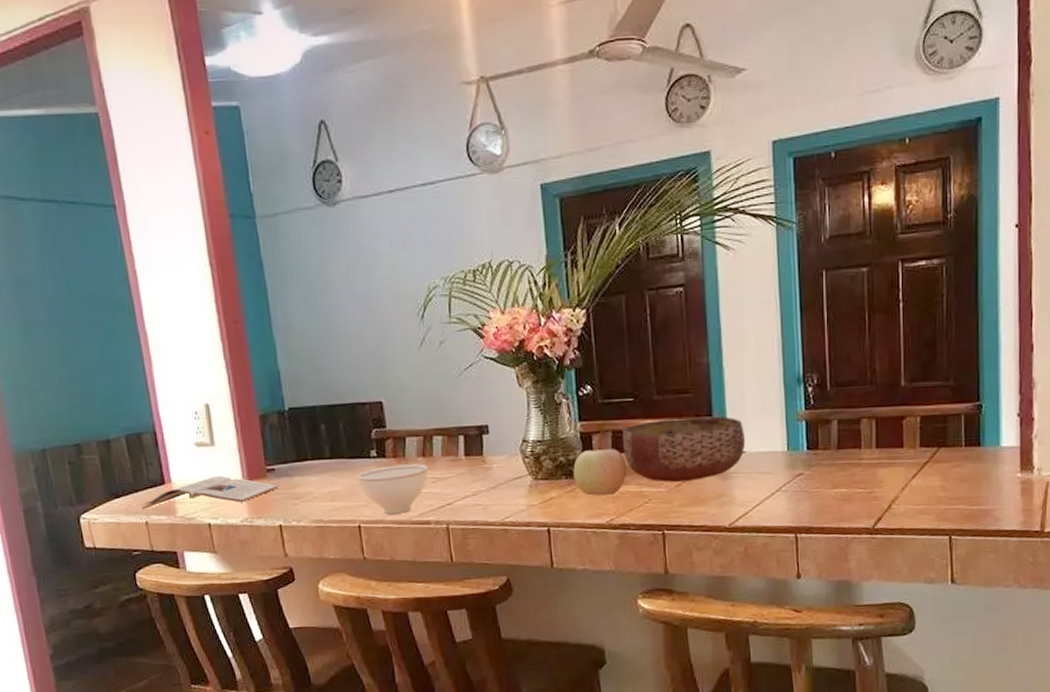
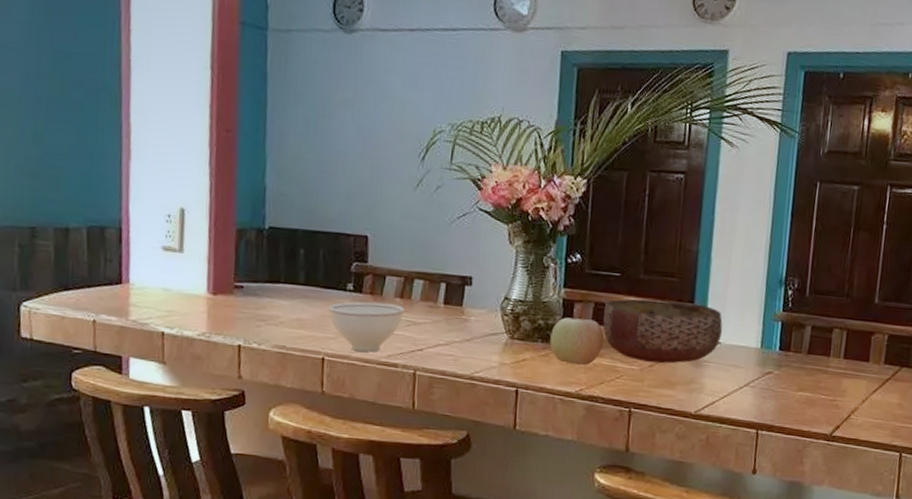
magazine: present [141,476,279,511] -> none [91,284,245,316]

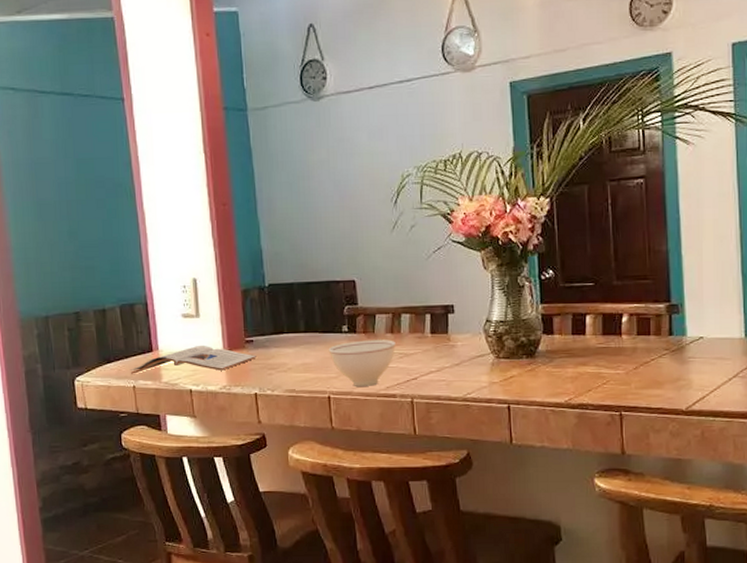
magazine: none [91,284,245,316] -> present [130,346,256,375]
fruit: present [549,309,605,365] -> none [534,322,586,375]
bowl: present [602,298,723,364] -> none [582,302,704,365]

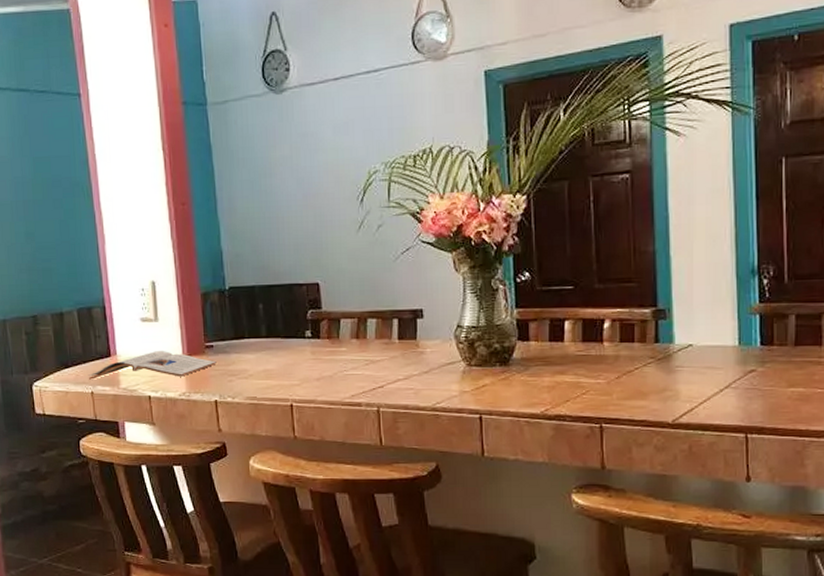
bowl: present [328,340,396,386] -> none [291,346,361,394]

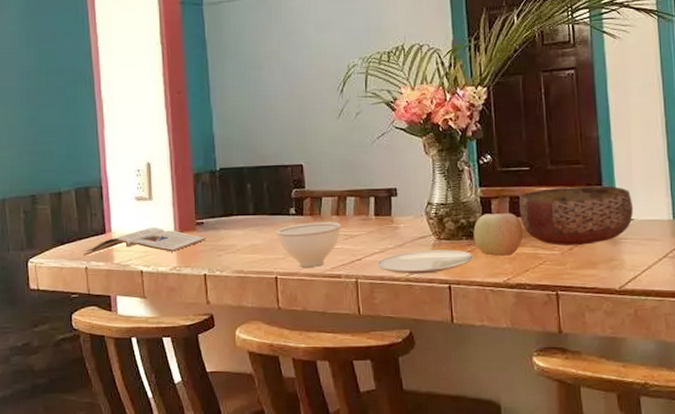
bowl: none [291,346,361,394] -> present [276,222,341,267]
plate: none [400,377,507,403] -> present [376,249,473,274]
fruit: none [508,328,565,384] -> present [473,205,523,256]
bowl: none [560,307,693,374] -> present [519,186,634,245]

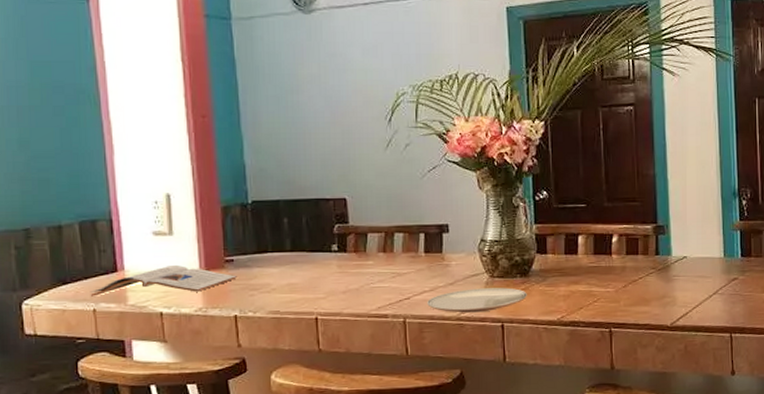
bowl: present [276,222,341,267] -> none [316,259,388,307]
fruit: present [473,205,523,256] -> none [528,242,578,294]
bowl: present [519,186,634,245] -> none [574,223,687,283]

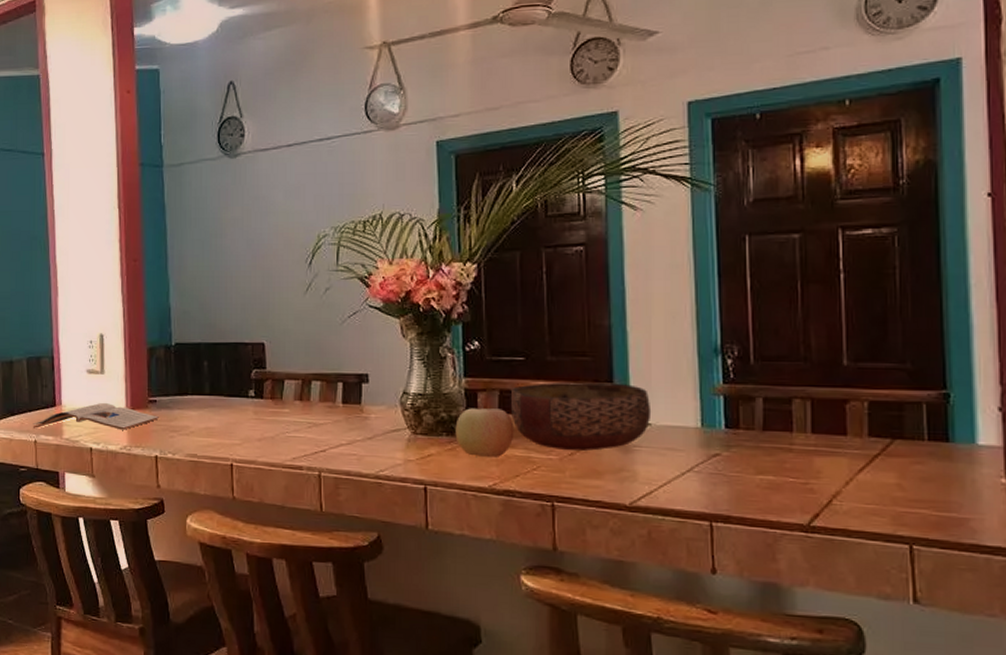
plate: present [426,287,527,313] -> none [343,445,454,472]
fruit: none [528,242,578,294] -> present [455,398,514,457]
bowl: none [574,223,687,283] -> present [510,381,652,451]

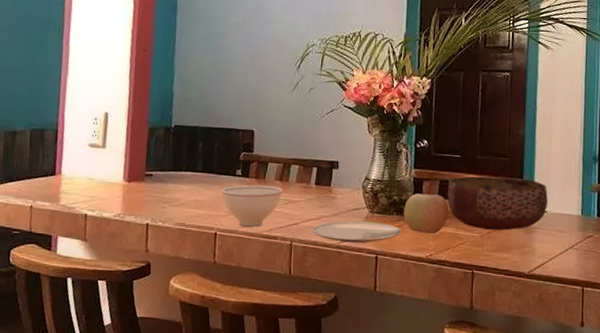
magazine: present [32,403,159,430] -> none [30,174,153,200]
bowl: none [233,407,304,456] -> present [221,184,283,227]
plate: none [343,445,454,472] -> present [311,221,401,243]

